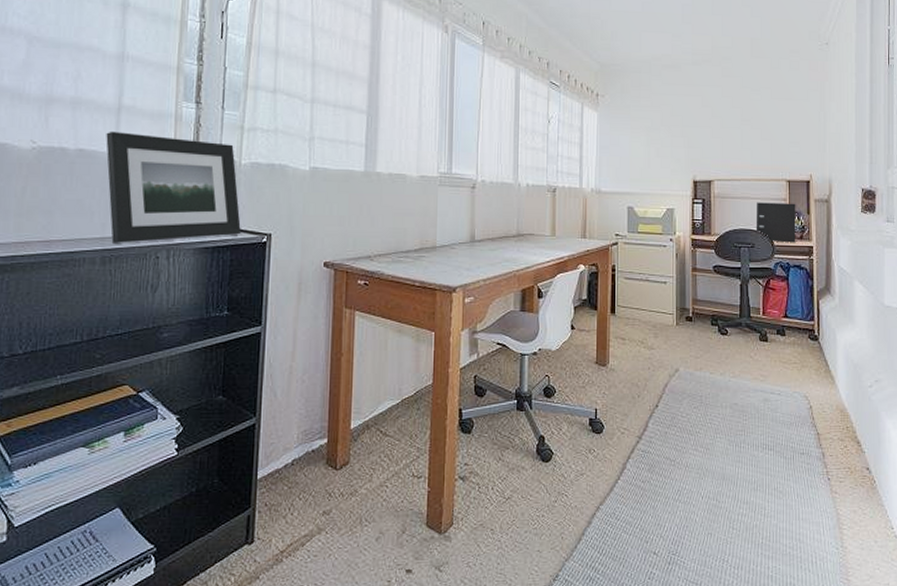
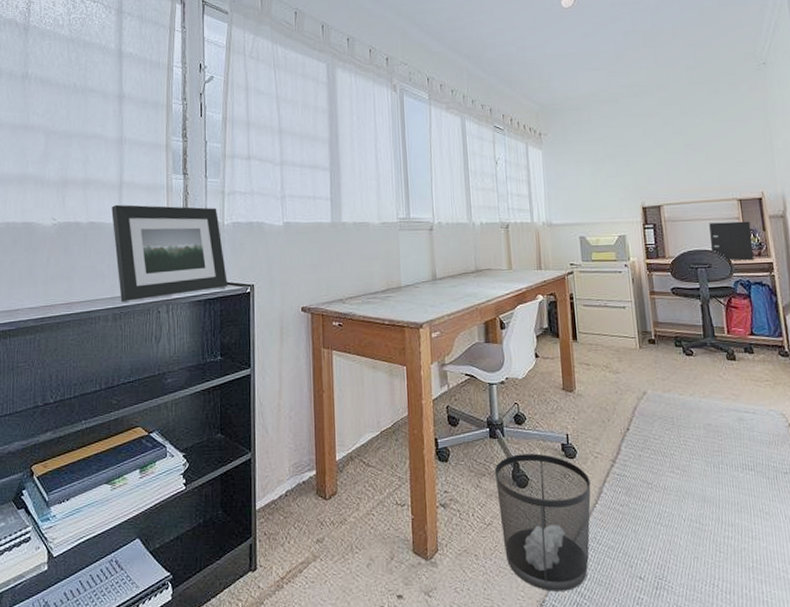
waste bin: none [518,427,615,566] -> present [494,453,591,592]

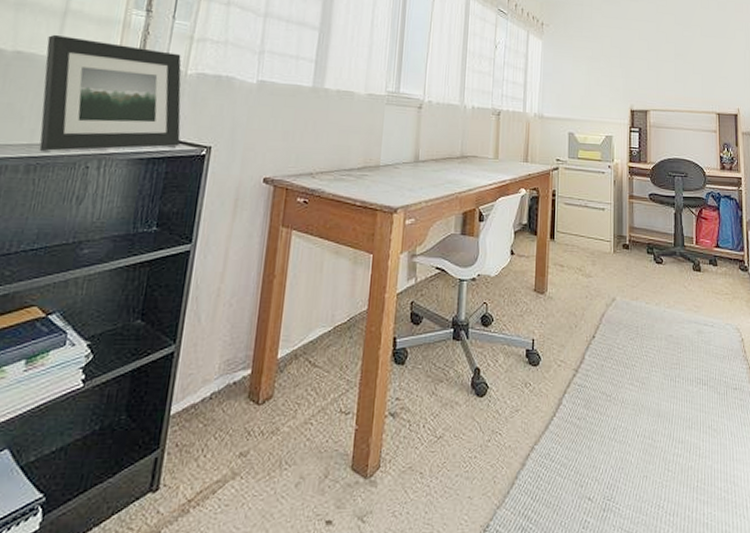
waste bin: present [494,453,591,592] -> none [453,359,551,515]
binder: present [709,221,754,261] -> none [688,133,726,174]

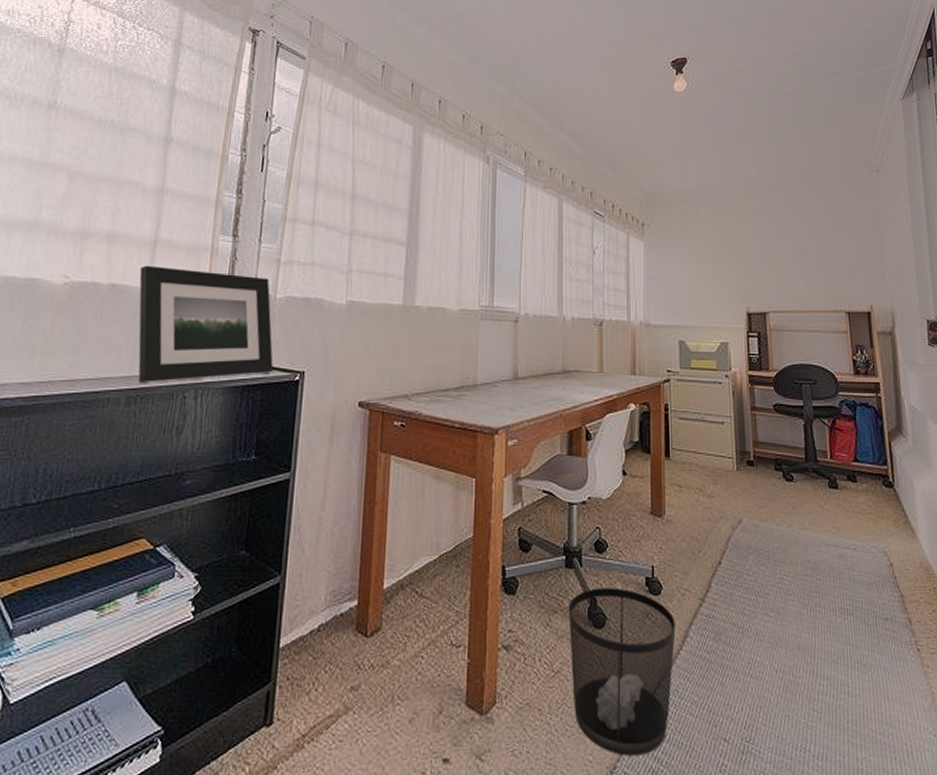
waste bin: none [453,359,551,515] -> present [568,588,676,756]

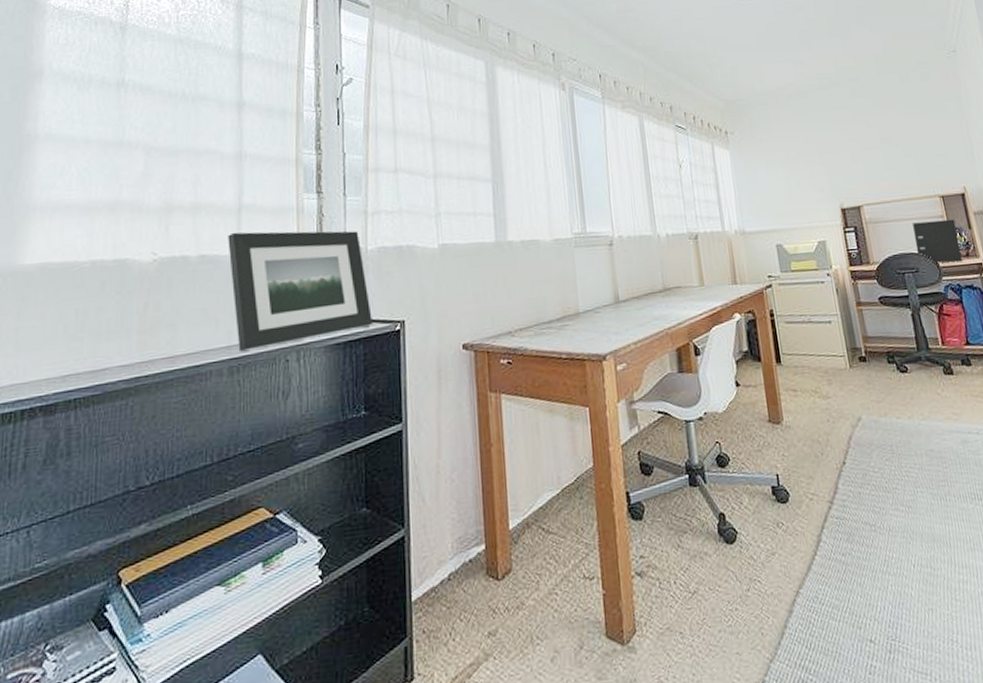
waste bin: present [568,588,676,756] -> none [697,500,812,669]
binder: none [816,335,861,379] -> present [912,219,963,264]

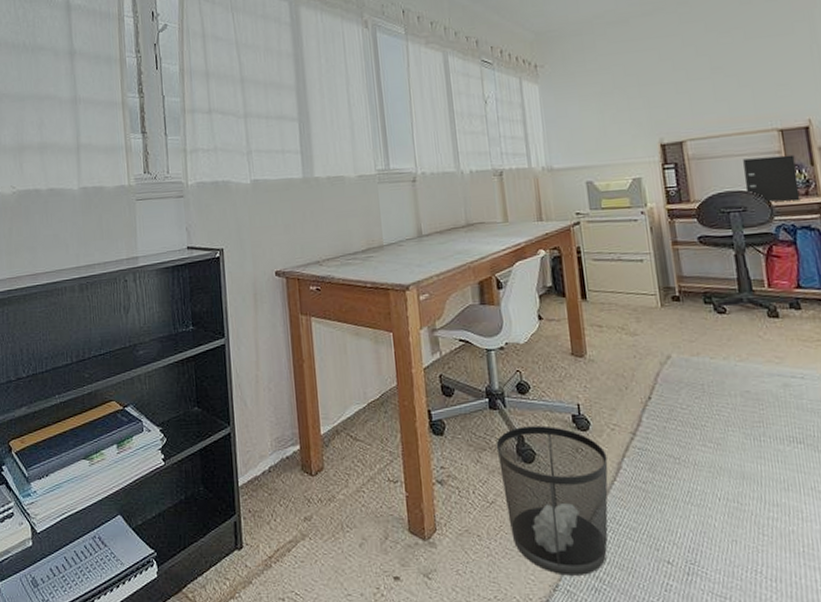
picture frame: present [228,231,372,352] -> none [70,167,195,272]
waste bin: none [697,500,812,669] -> present [496,425,608,576]

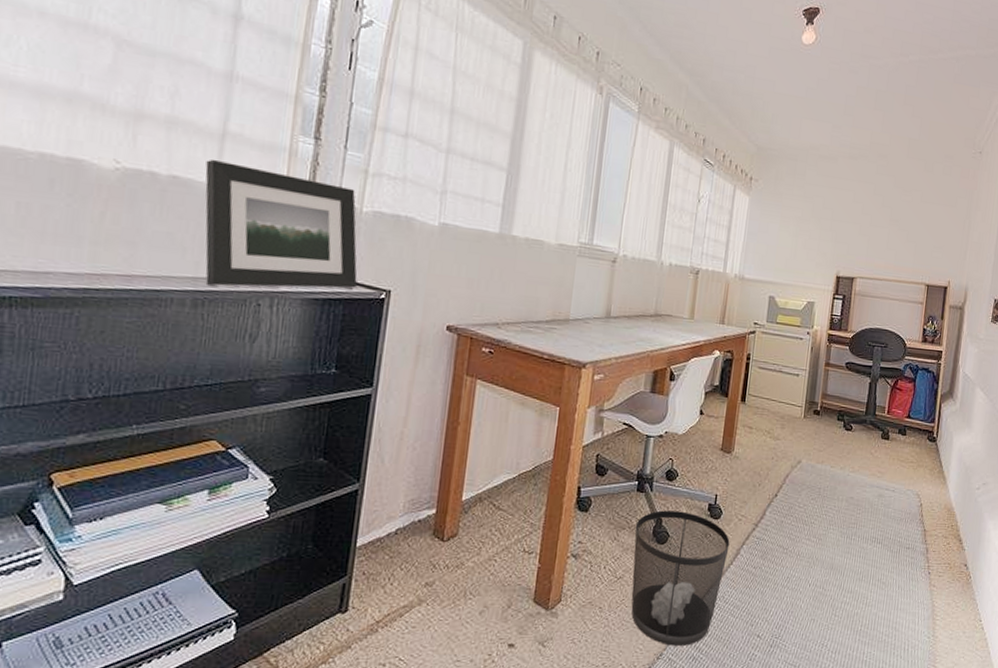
picture frame: none [70,167,195,272] -> present [205,159,358,289]
binder: present [743,154,800,202] -> none [890,303,932,347]

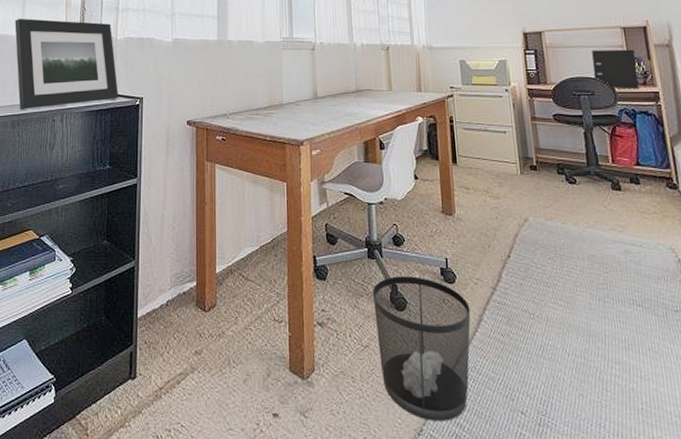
binder: none [890,303,932,347] -> present [592,49,639,89]

